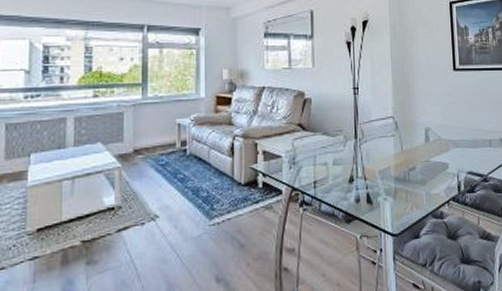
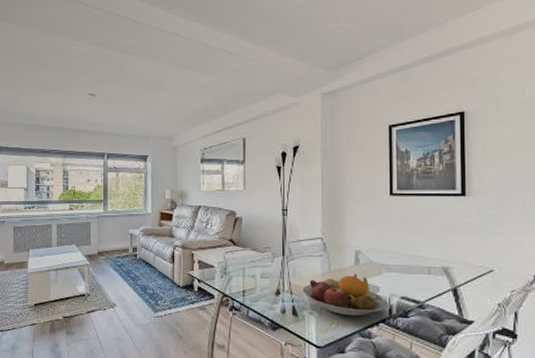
fruit bowl: none [376,151,457,198] -> present [302,273,389,316]

